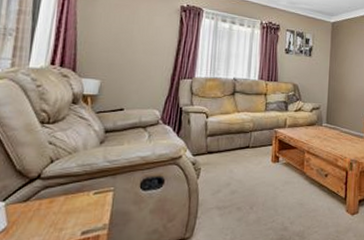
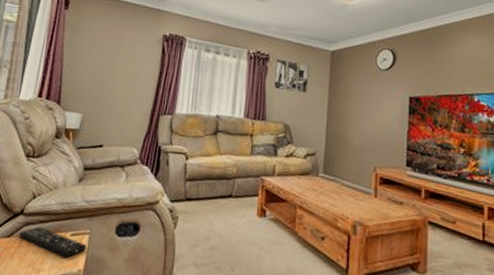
remote control: none [36,189,111,215] -> present [18,227,87,258]

